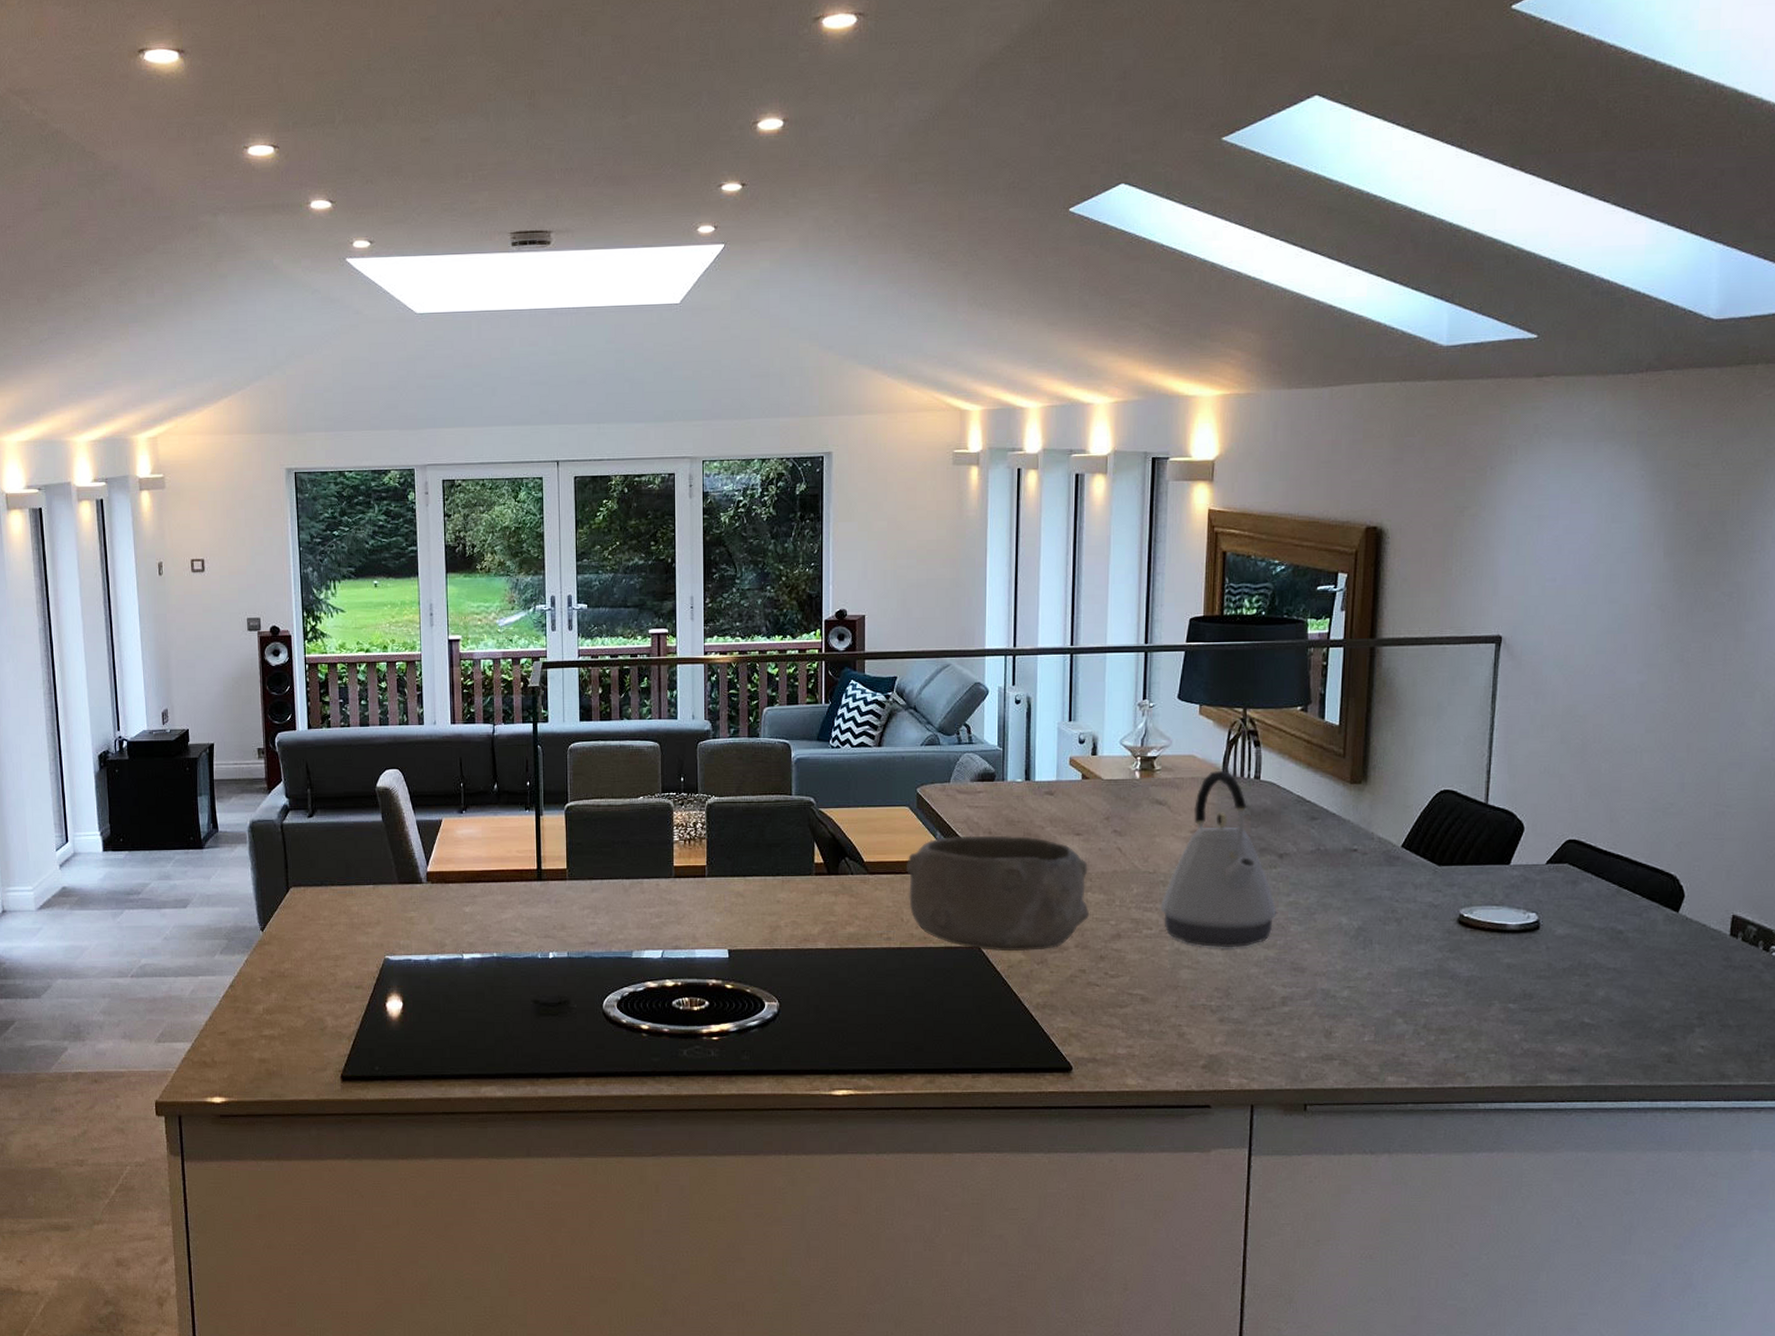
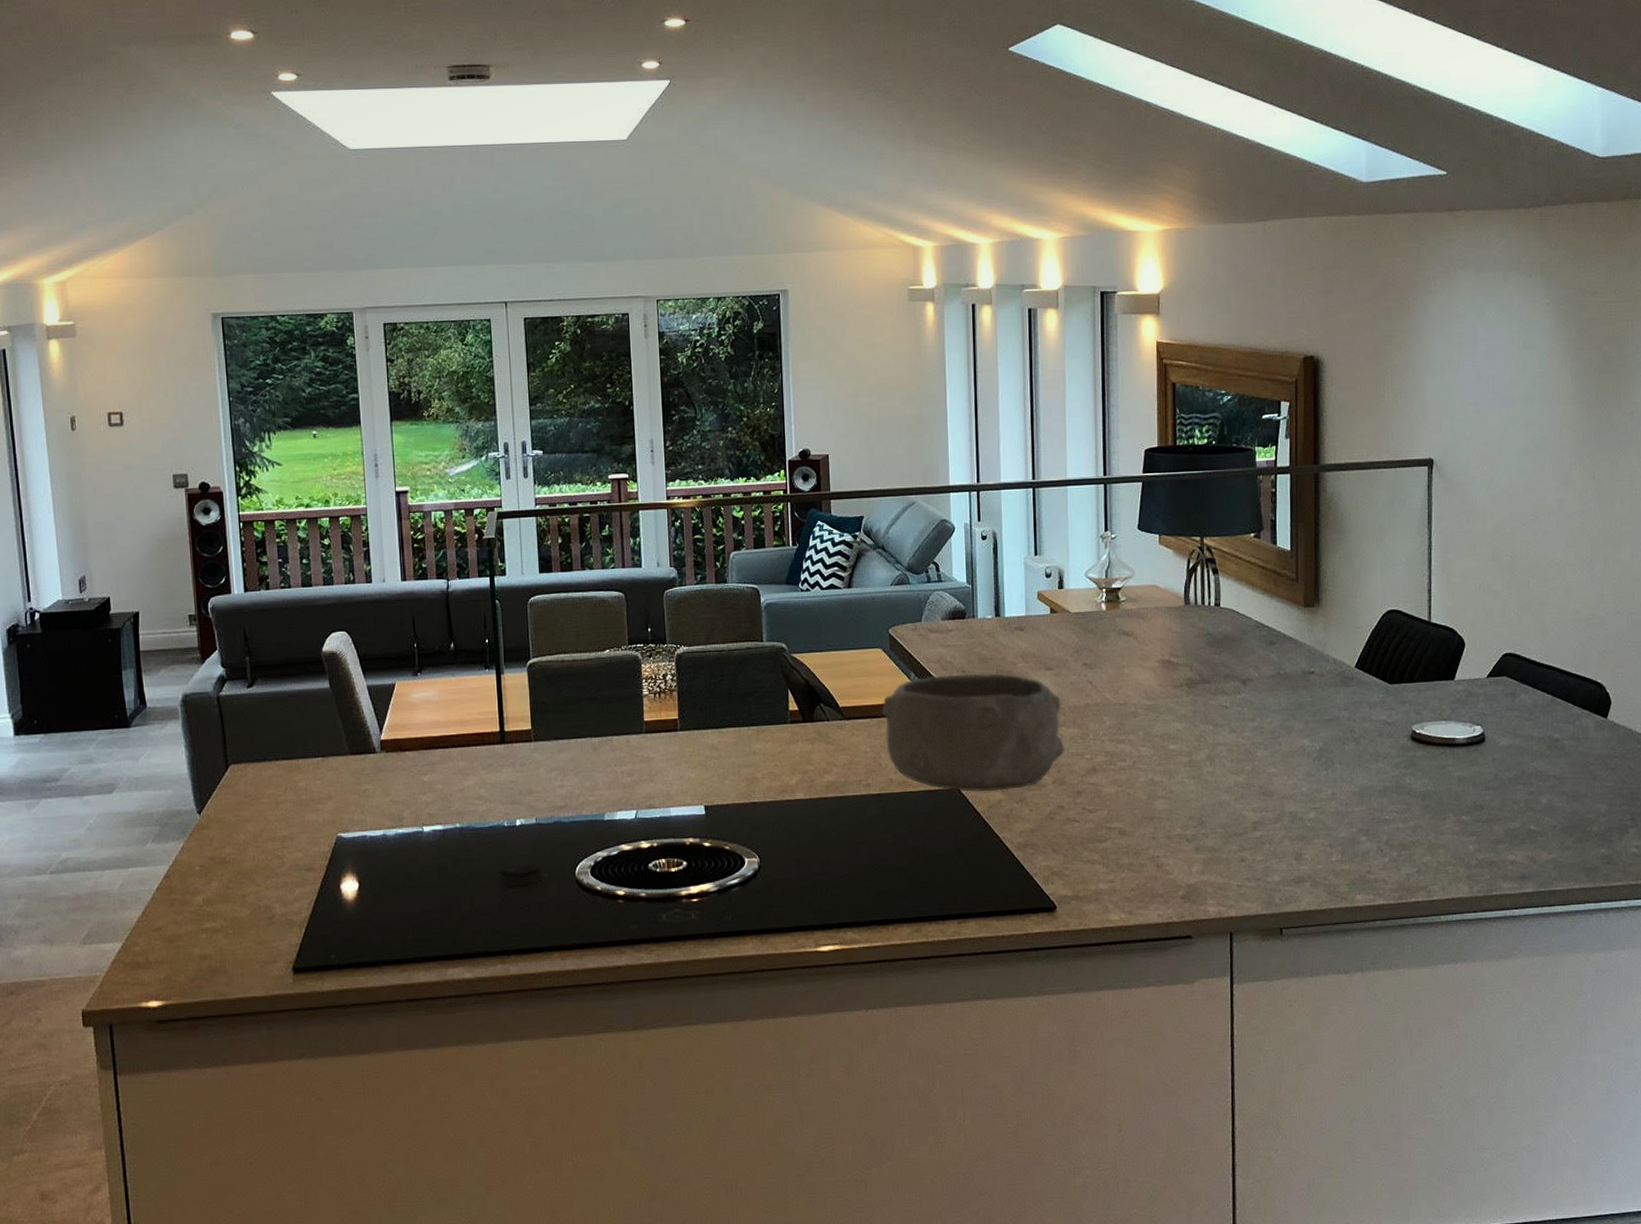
kettle: present [1160,771,1277,948] -> none [1133,599,1244,777]

